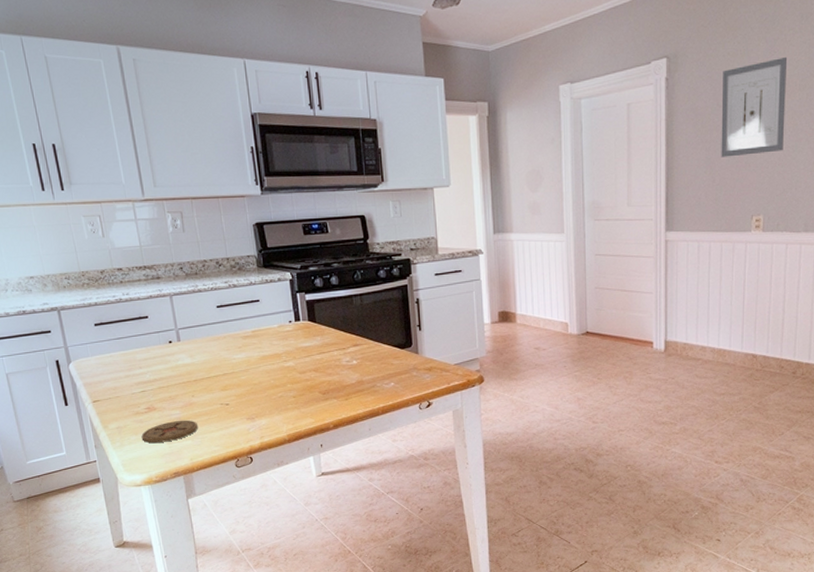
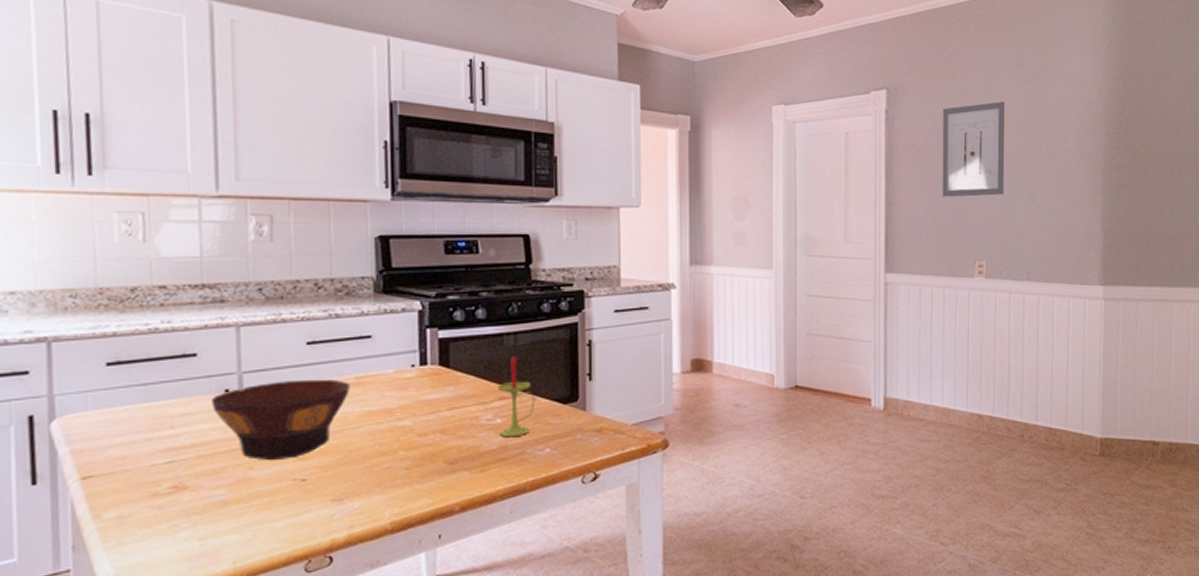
coaster: present [141,420,198,443] -> none [156,503,252,539]
bowl: none [161,332,250,391] -> present [210,379,350,461]
candle: none [351,313,380,375] -> present [497,356,536,438]

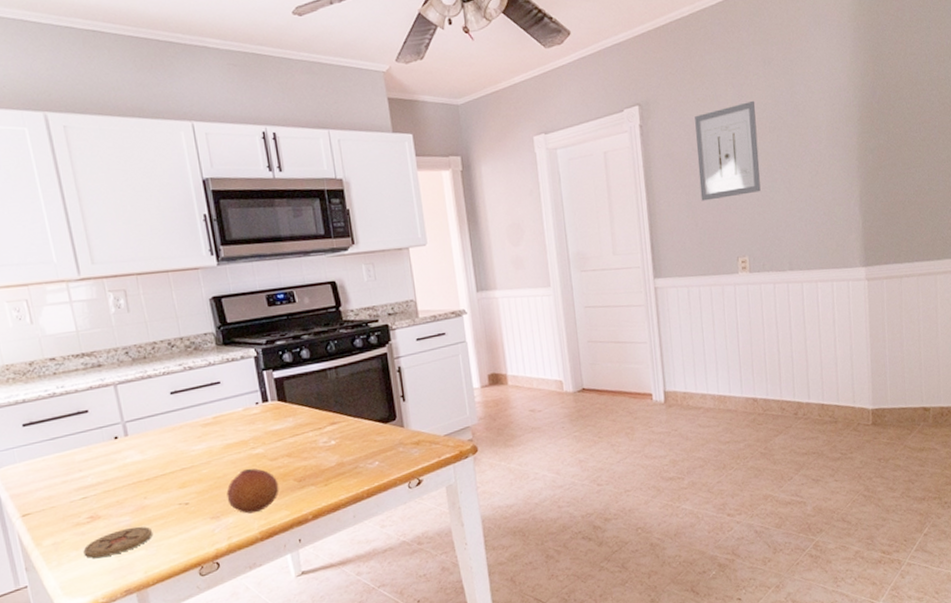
coaster: none [156,503,252,539] -> present [83,526,152,558]
bowl: present [210,379,350,461] -> none [105,420,211,491]
fruit: none [356,443,424,499] -> present [226,468,279,514]
candle: present [497,356,536,438] -> none [327,387,361,456]

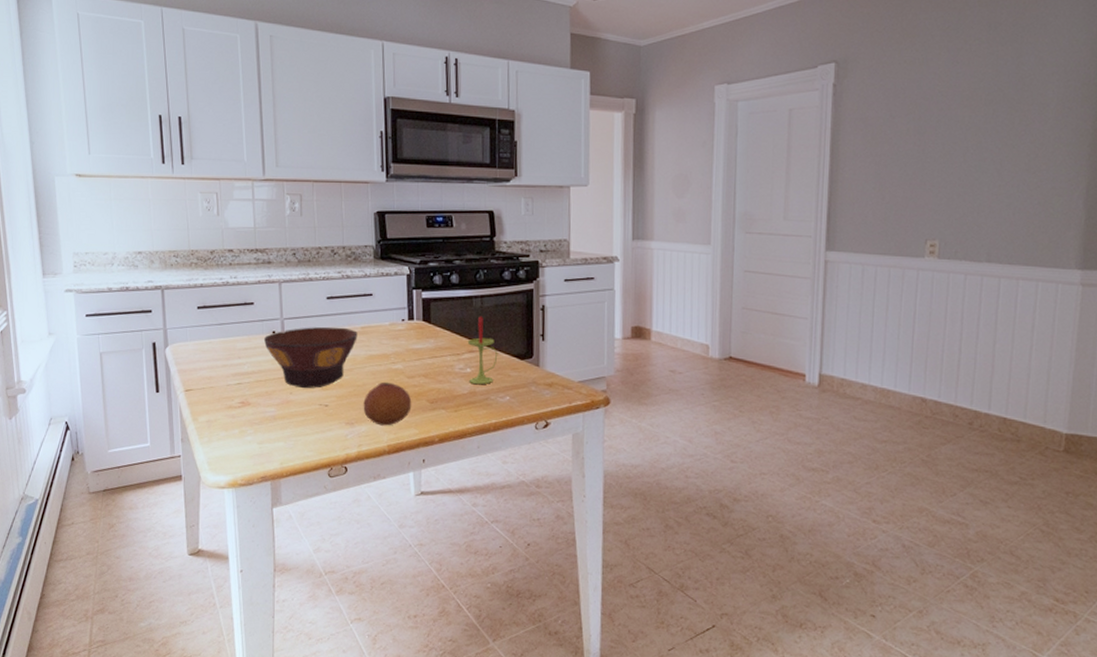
coaster: present [83,526,152,558] -> none [231,418,292,442]
bowl: none [105,420,211,491] -> present [263,326,358,389]
candle: none [327,387,361,456] -> present [467,316,498,385]
wall art: present [695,100,761,201] -> none [892,68,972,174]

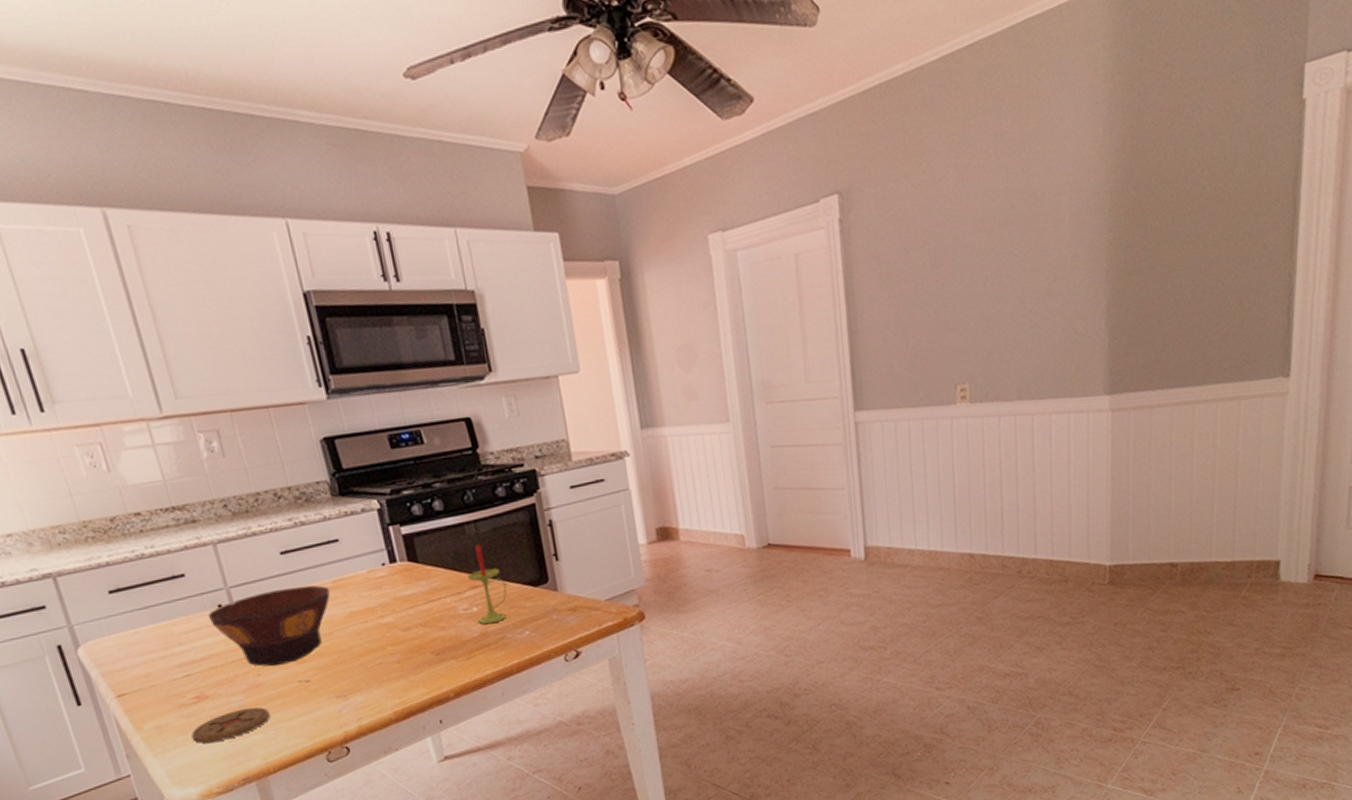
coaster: none [231,418,292,442] -> present [191,707,270,743]
fruit: present [363,381,412,426] -> none [353,640,415,692]

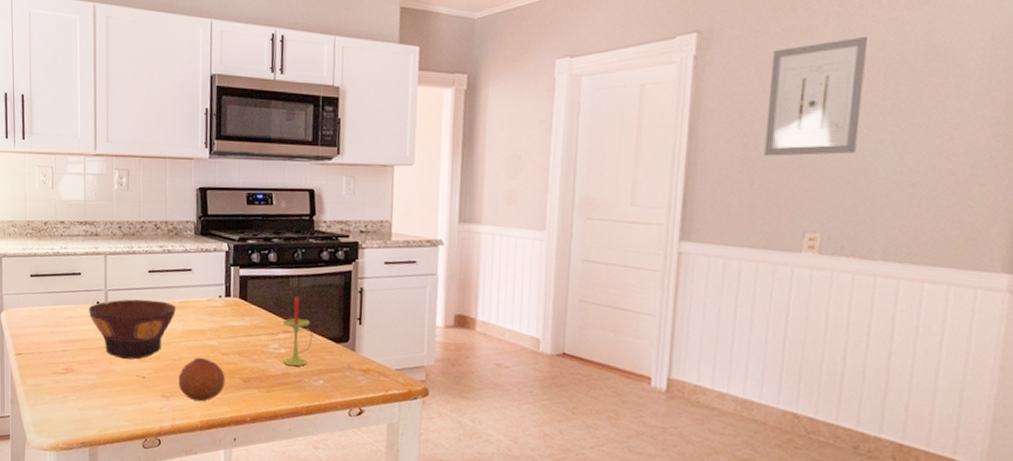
coaster: present [191,707,270,743] -> none [55,386,111,408]
fruit: none [353,640,415,692] -> present [178,357,226,402]
wall art: none [907,186,986,315] -> present [764,36,869,156]

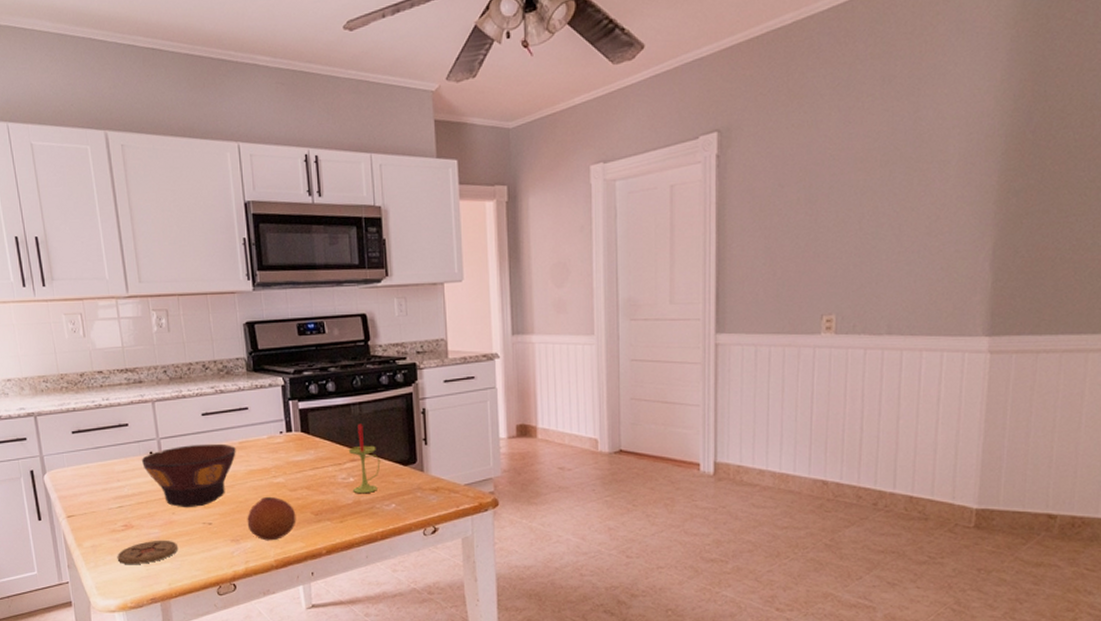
coaster: none [55,386,111,408] -> present [117,540,177,564]
wall art: present [764,36,869,156] -> none [783,127,866,247]

